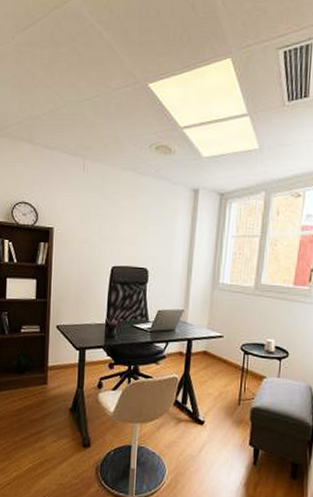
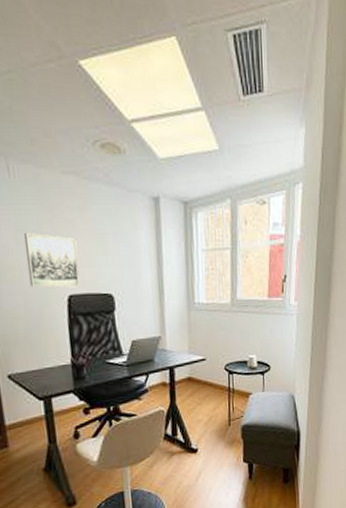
wall art: none [84,215,125,260] -> present [24,233,81,288]

